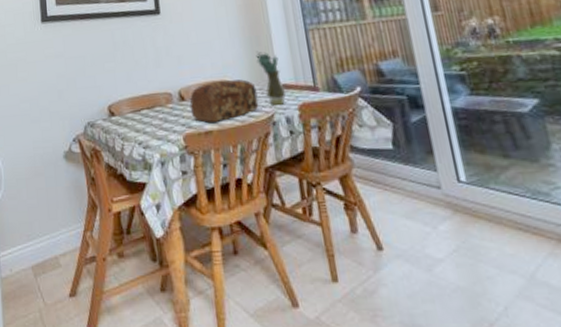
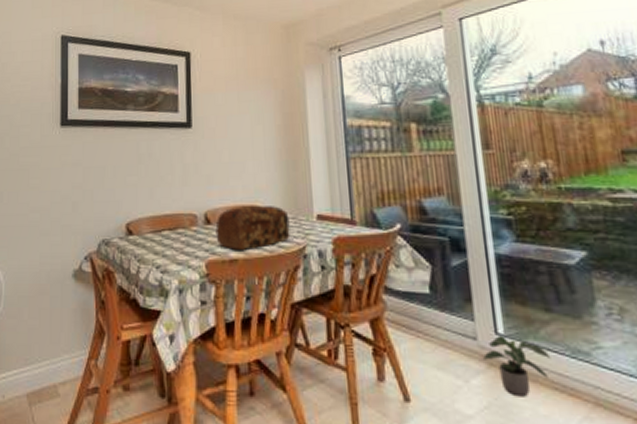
vase: present [256,51,287,105] -> none [292,176,321,237]
potted plant: none [448,183,513,239] -> present [483,336,551,397]

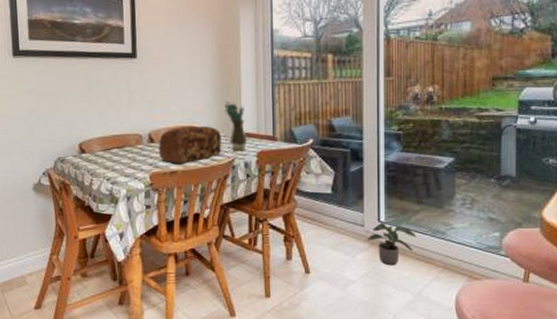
vase: none [292,176,321,237] -> present [224,101,248,151]

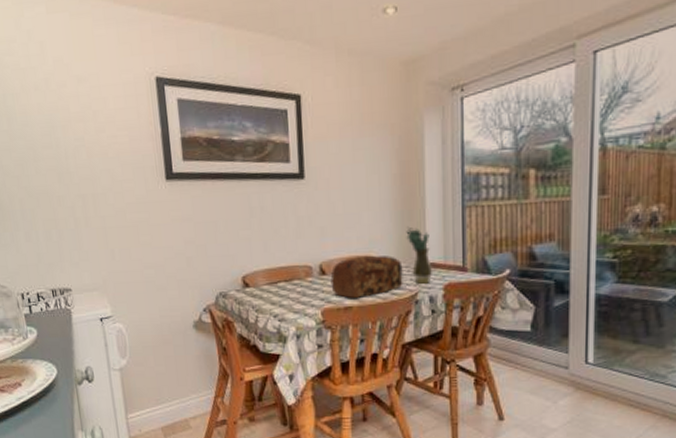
potted plant: present [367,223,417,266] -> none [572,365,632,413]

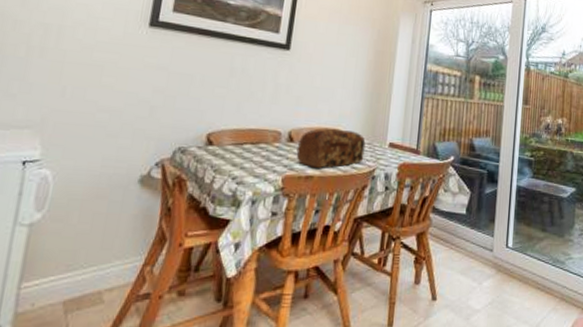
vase: present [406,226,433,284] -> none [372,107,392,161]

